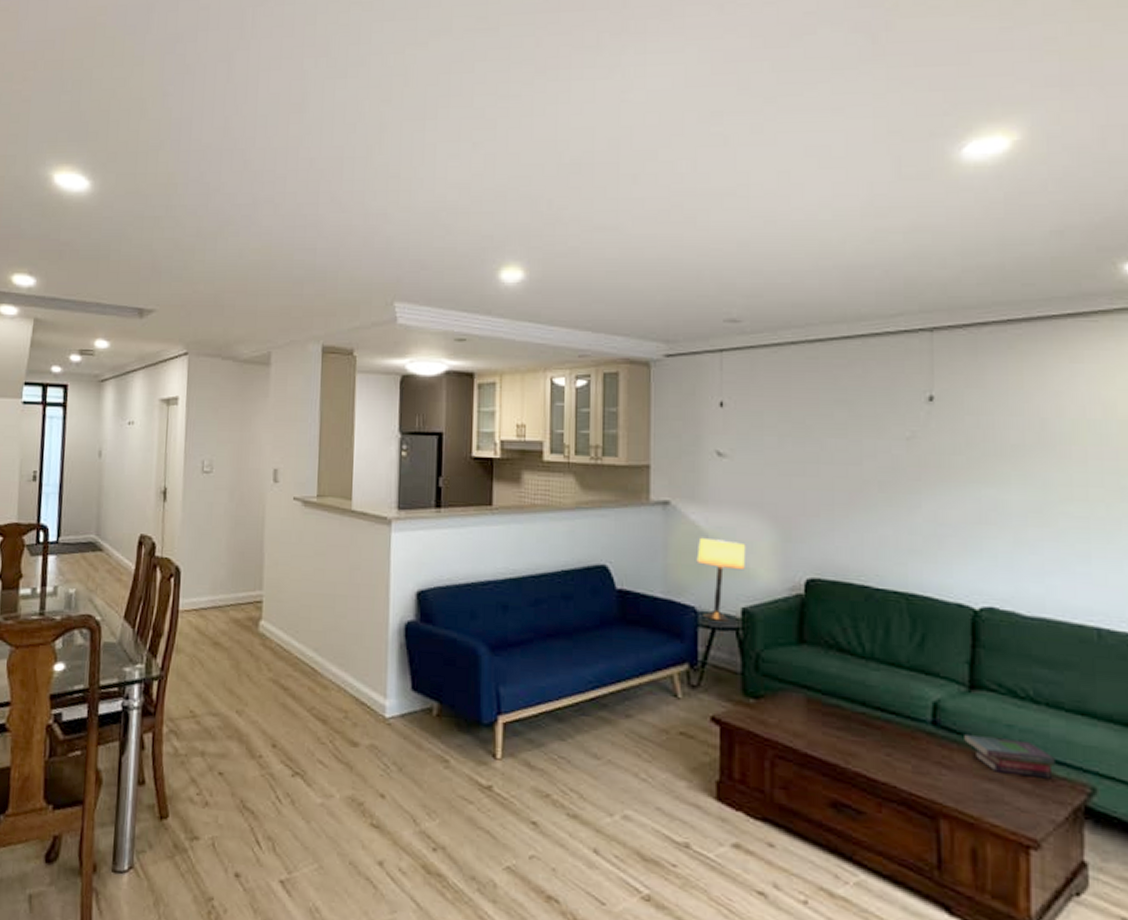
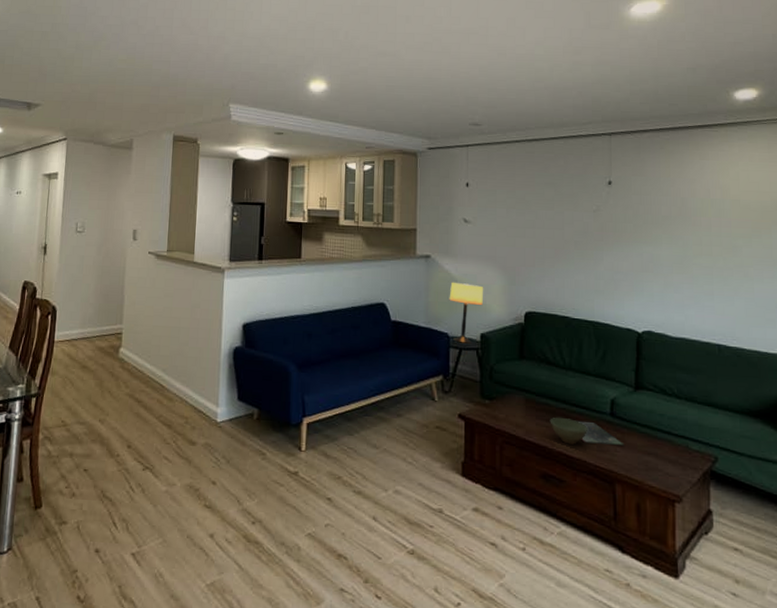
bowl: none [842,725,900,763] -> present [549,418,589,445]
magazine: none [883,730,953,768] -> present [577,421,624,446]
books: present [964,735,1055,779] -> none [632,422,691,452]

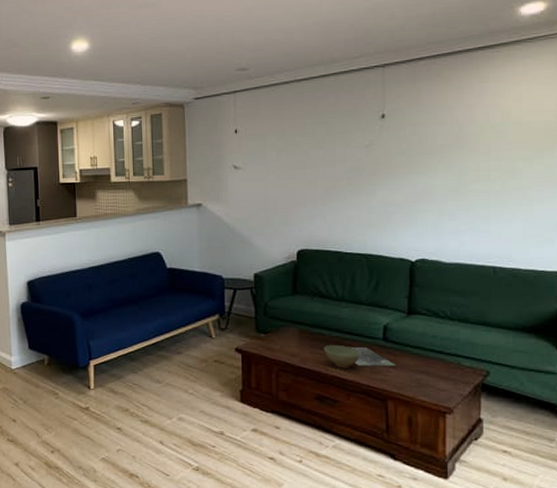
table lamp: present [449,282,484,344] -> none [222,227,256,284]

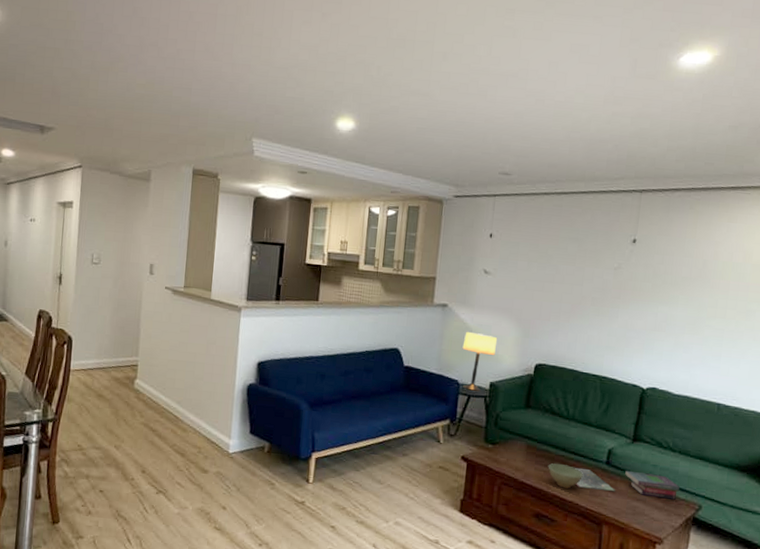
table lamp: none [222,227,256,284] -> present [462,331,498,391]
books: none [404,345,463,368] -> present [625,471,679,500]

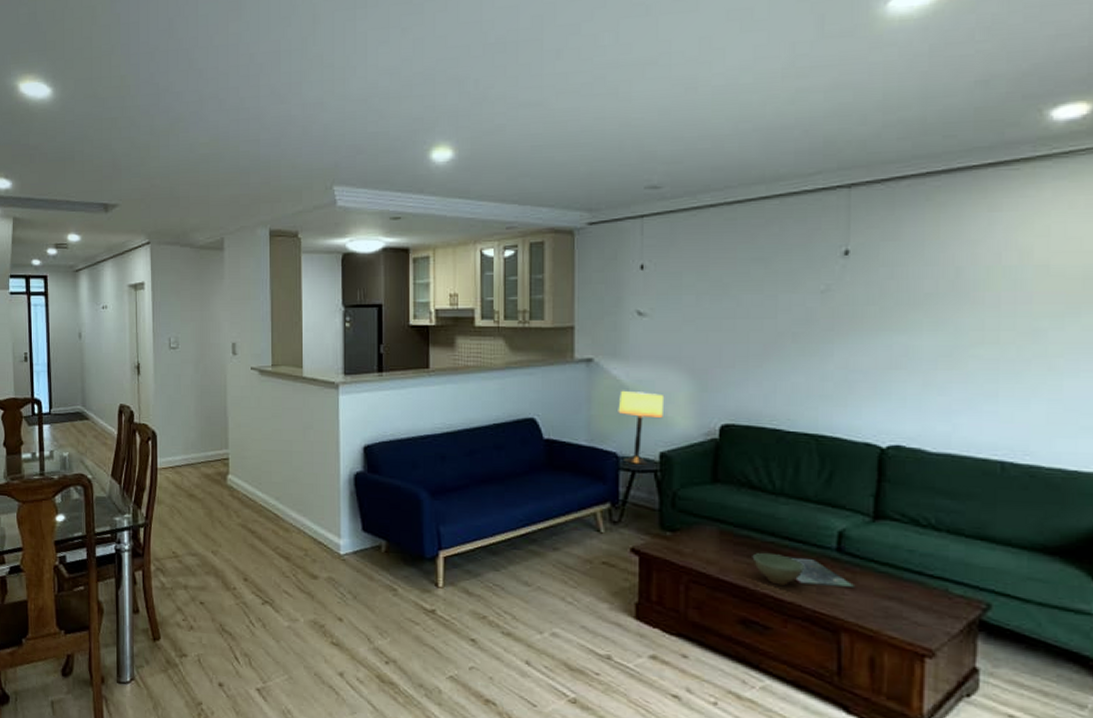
books: present [625,471,679,500] -> none [867,560,953,597]

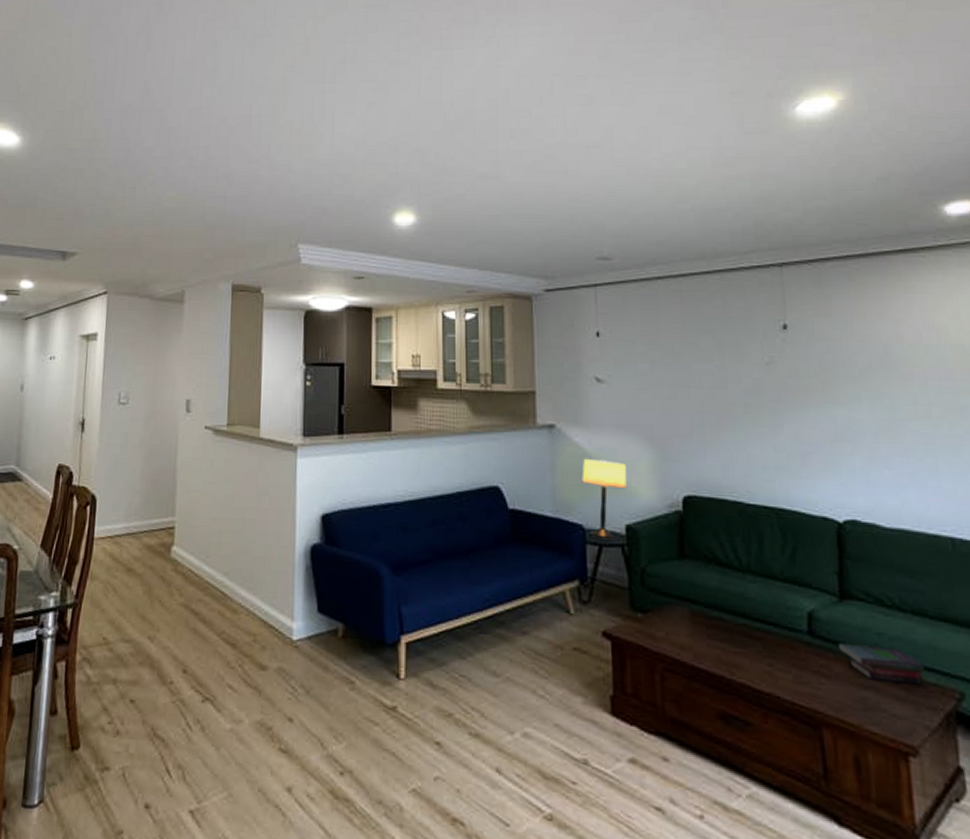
bowl: present [752,553,806,586] -> none [725,637,780,674]
magazine: present [790,557,856,589] -> none [763,641,831,677]
books: none [867,560,953,597] -> present [839,644,925,685]

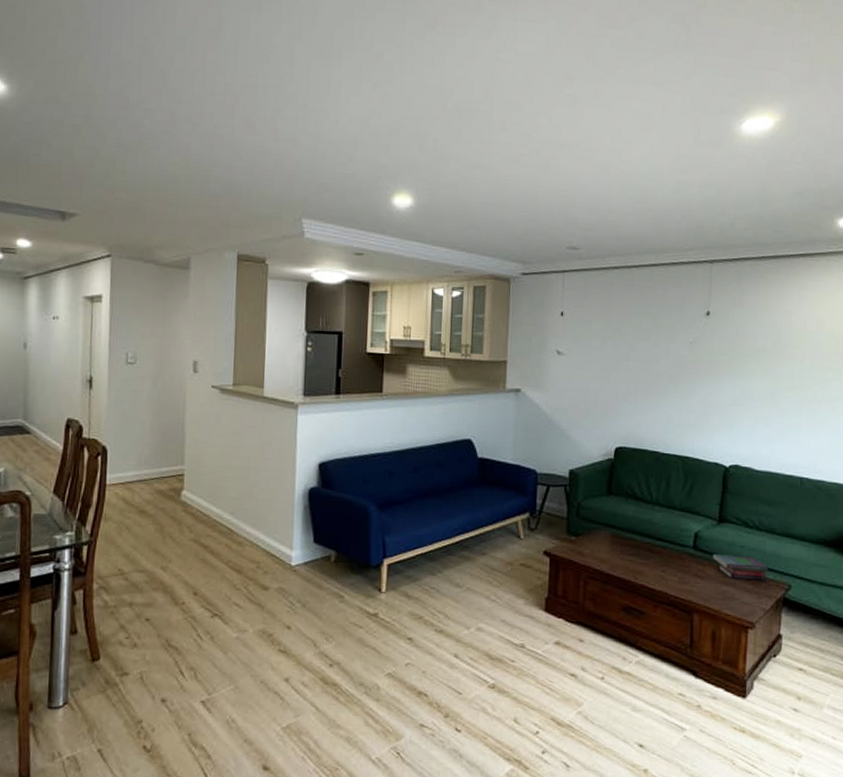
table lamp: present [582,458,627,538] -> none [538,417,575,480]

